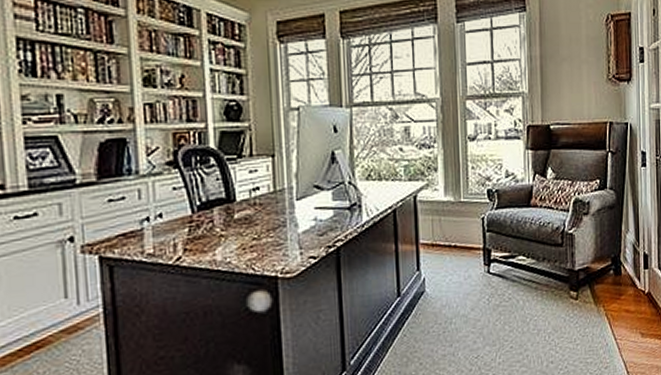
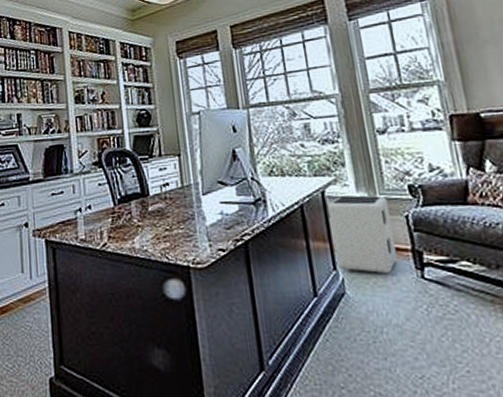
air purifier: none [418,199,471,271] -> present [328,195,397,273]

